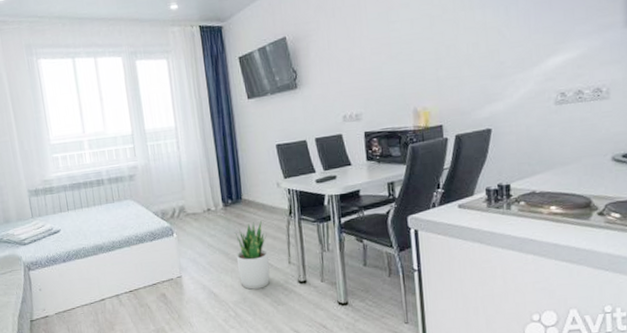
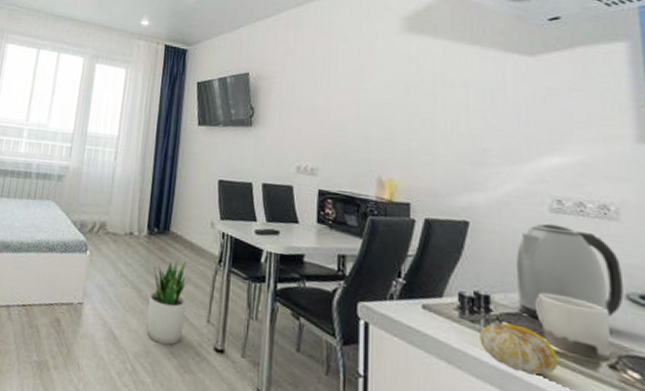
fruit: none [503,201,562,236] -> present [480,322,559,376]
kettle: none [529,113,610,194] -> present [516,223,624,320]
mug: none [545,169,600,213] -> present [536,293,611,362]

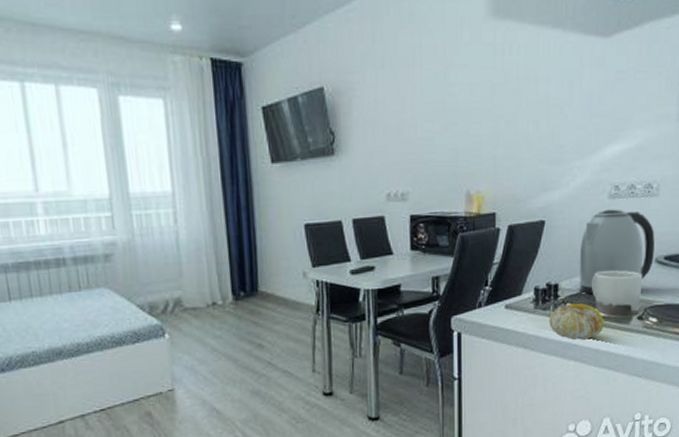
planter: present [146,260,189,345] -> none [247,318,289,405]

